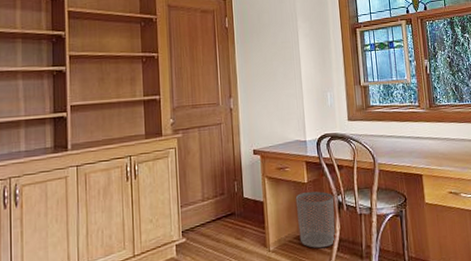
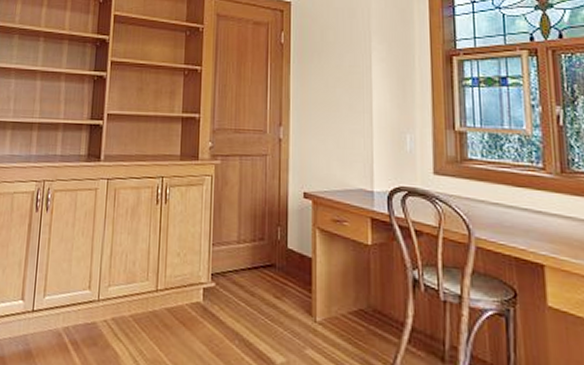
waste bin: present [295,191,335,249] -> none [354,257,408,335]

